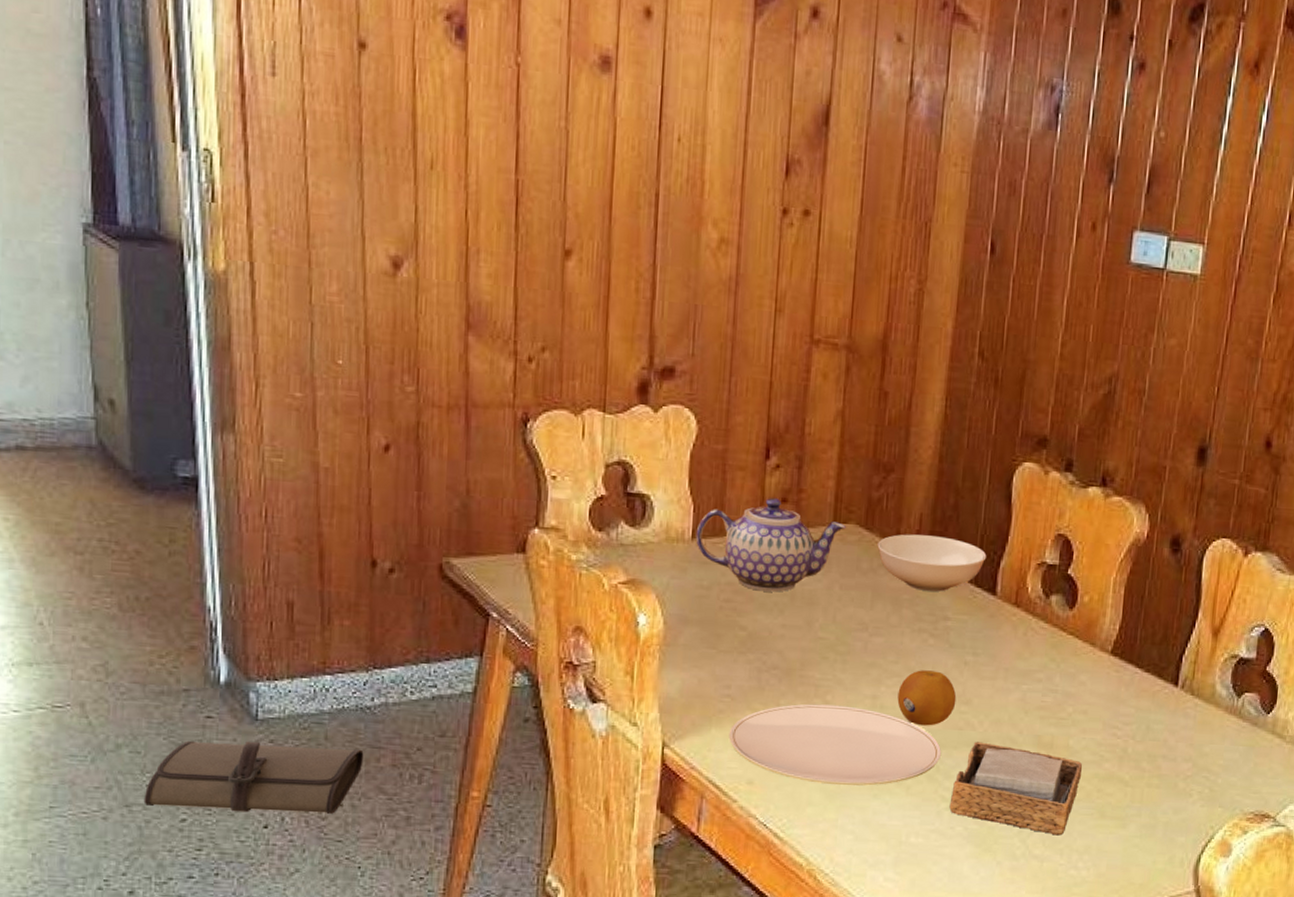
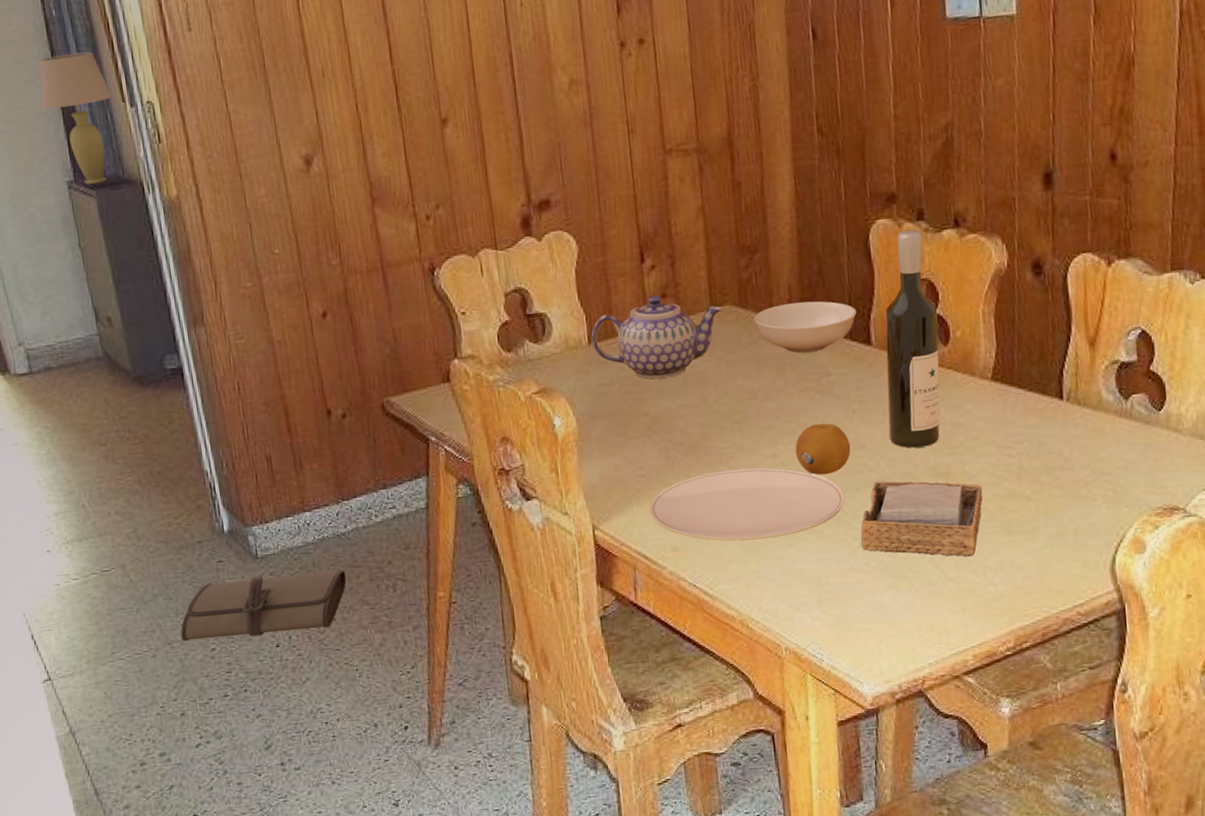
table lamp: none [63,64,160,234] -> present [40,51,112,185]
bottle: none [997,479,1070,713] -> present [885,229,940,448]

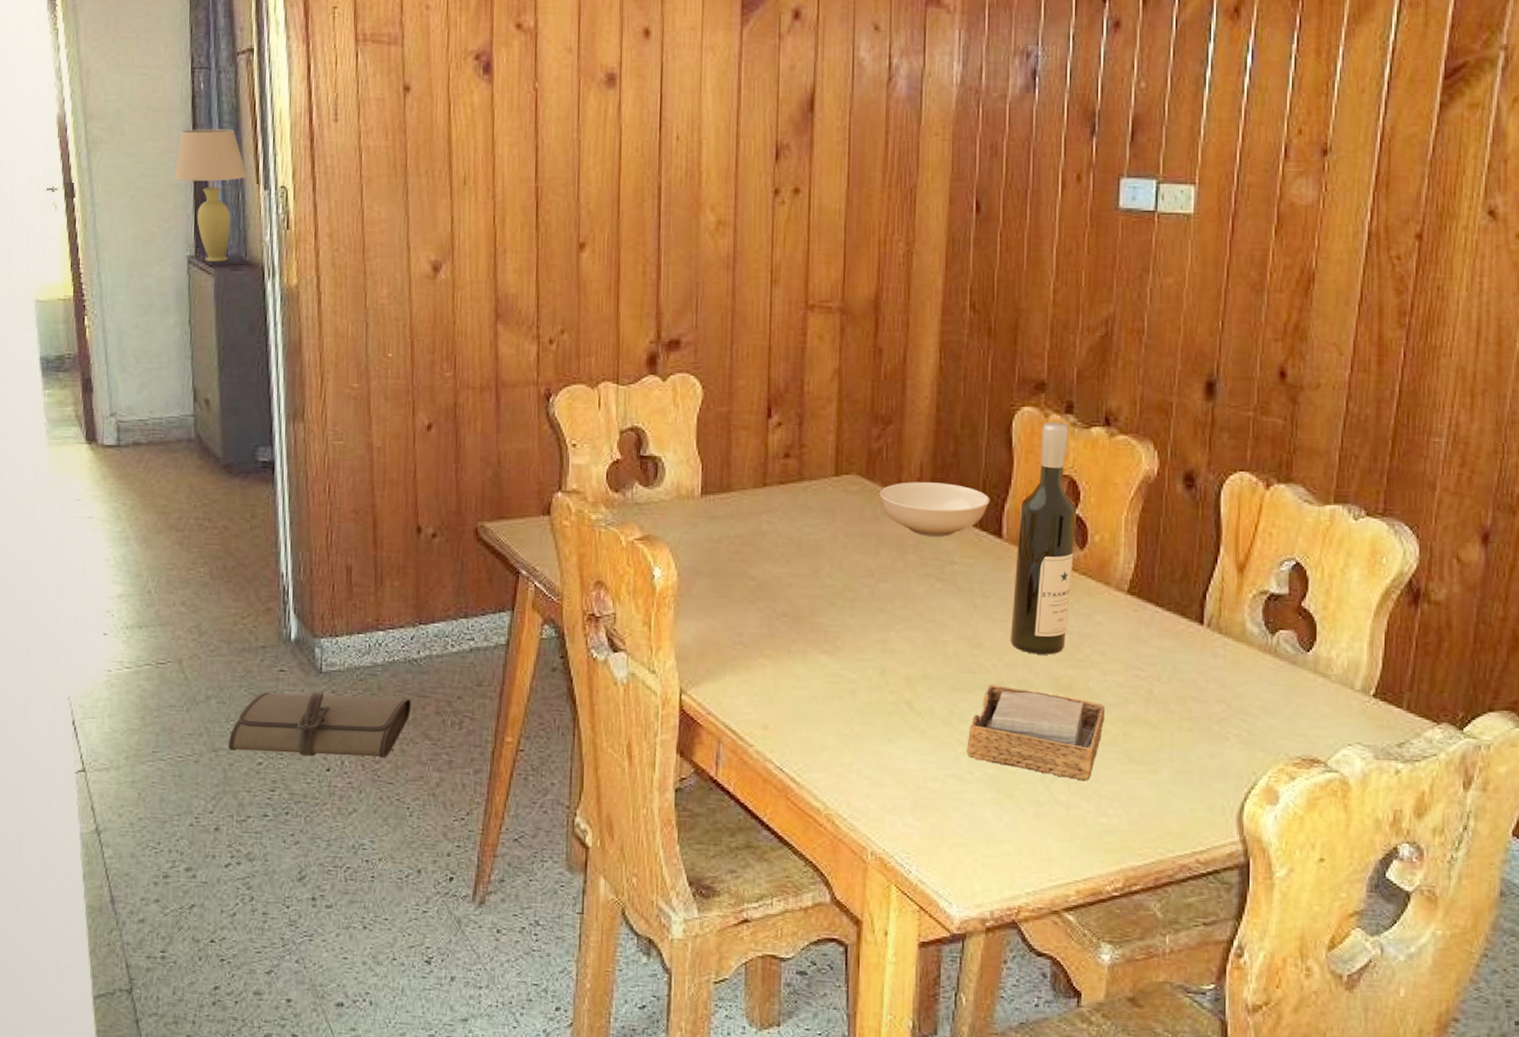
teapot: present [591,294,724,380] -> none [704,453,849,543]
plate: present [649,467,845,542] -> none [743,649,955,731]
fruit: present [795,423,851,475] -> none [907,614,968,670]

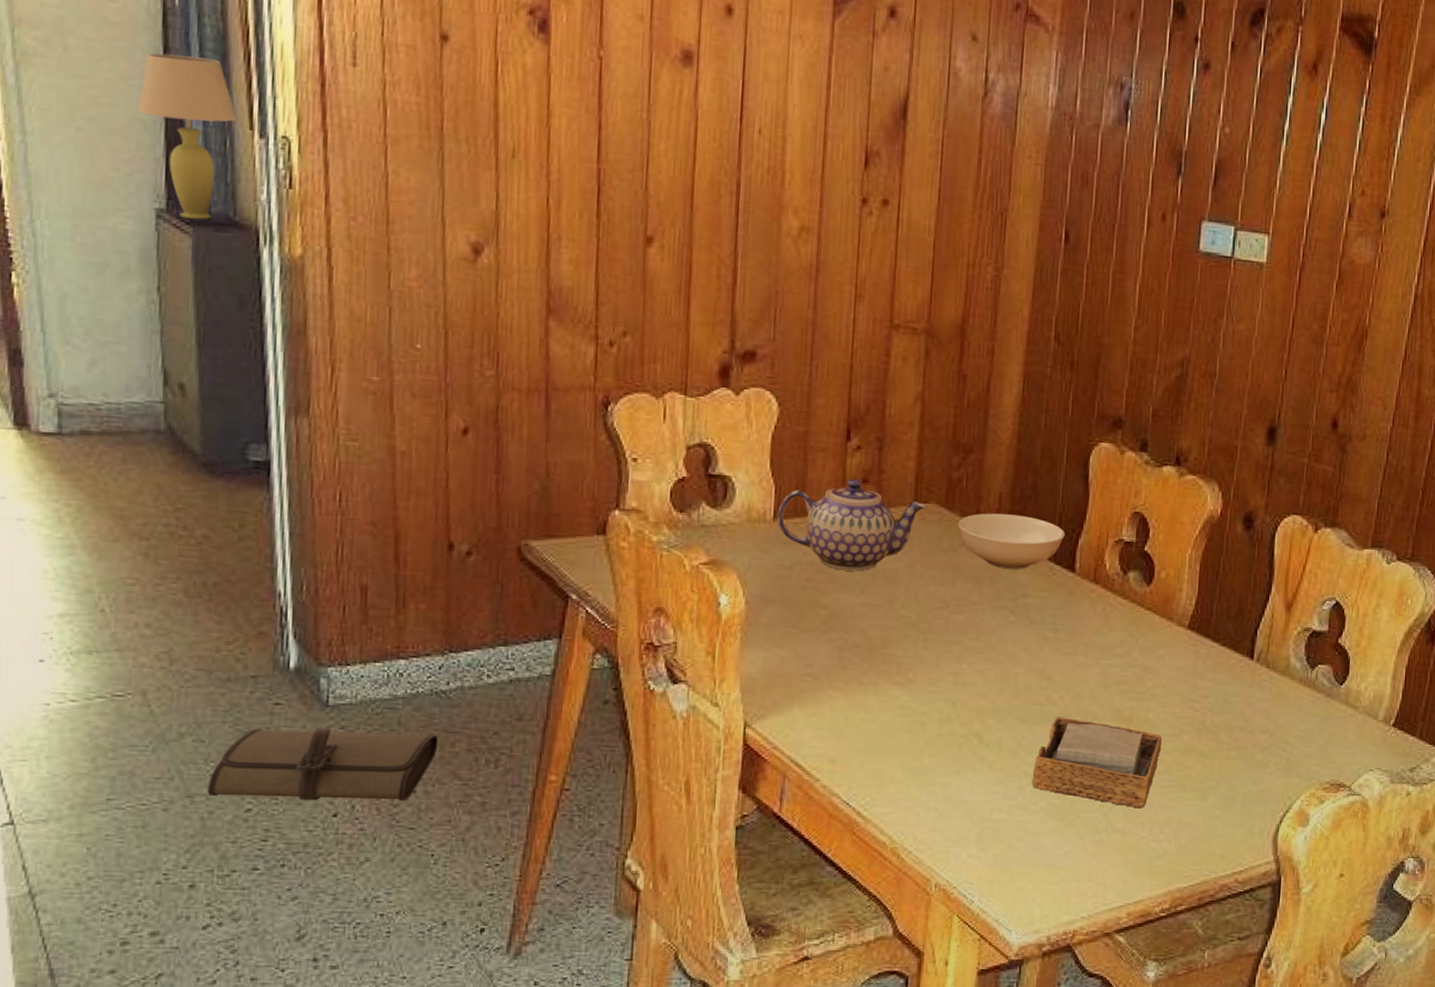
teapot: none [704,453,849,543] -> present [777,477,928,572]
bottle: present [1010,422,1077,655] -> none [1077,458,1146,688]

